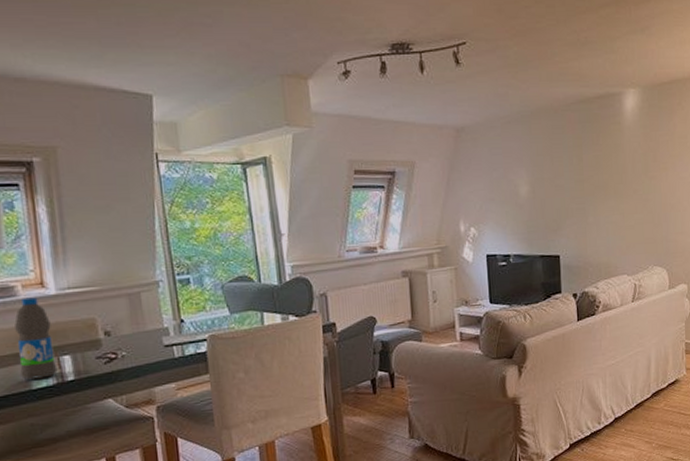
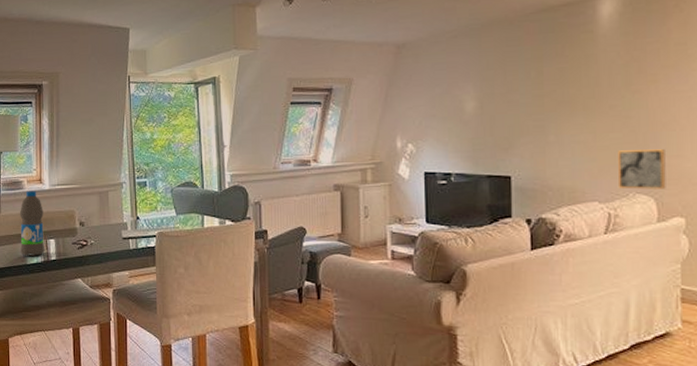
wall art: none [640,227,674,263] -> present [617,149,666,189]

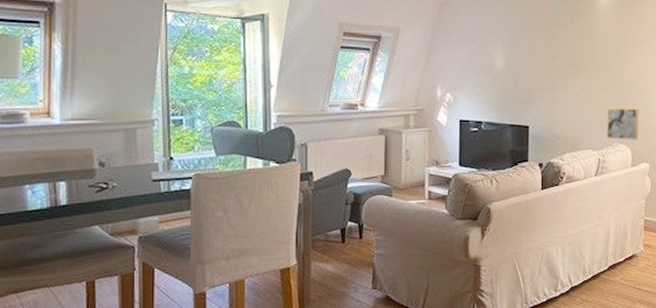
water bottle: present [20,191,45,256] -> none [19,125,53,201]

